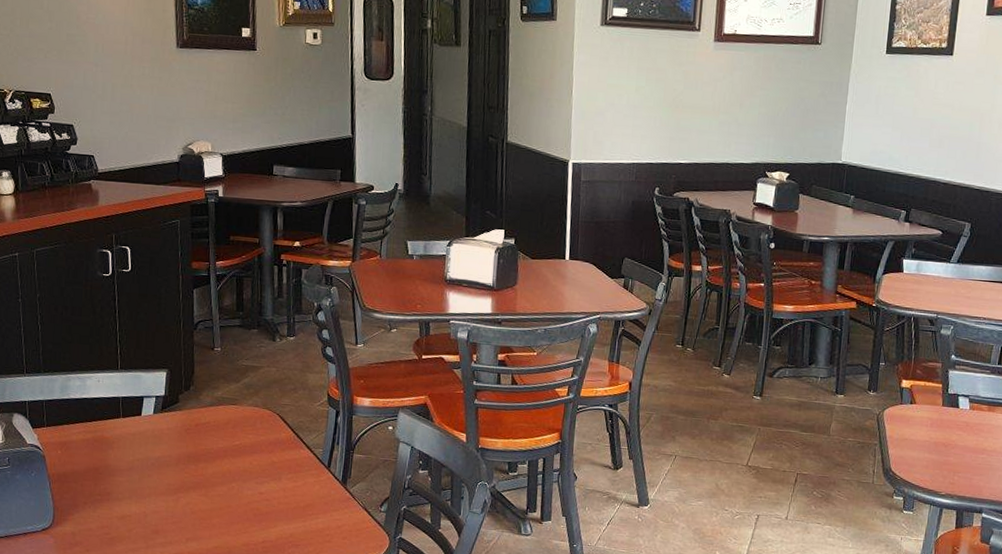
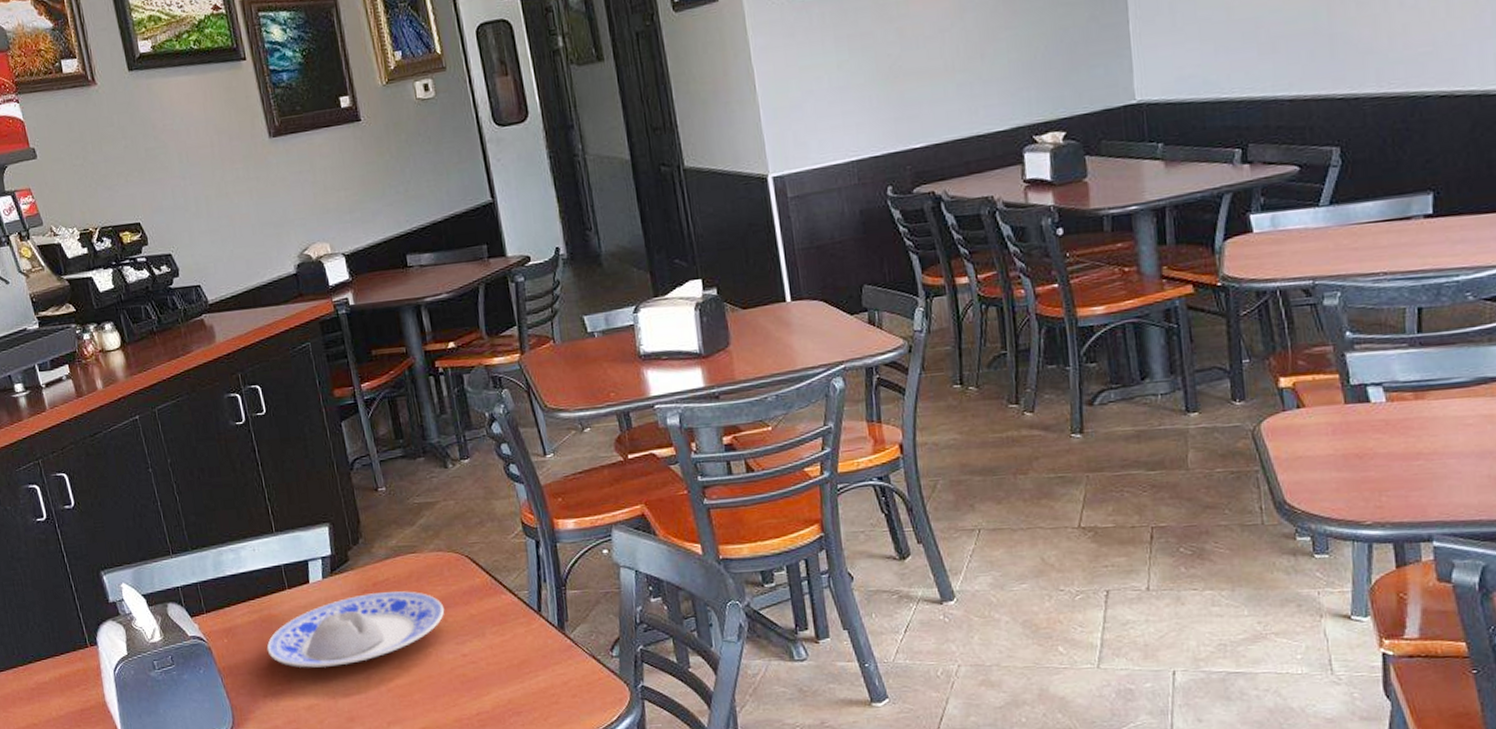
plate: none [94,431,252,487] -> present [266,591,445,668]

